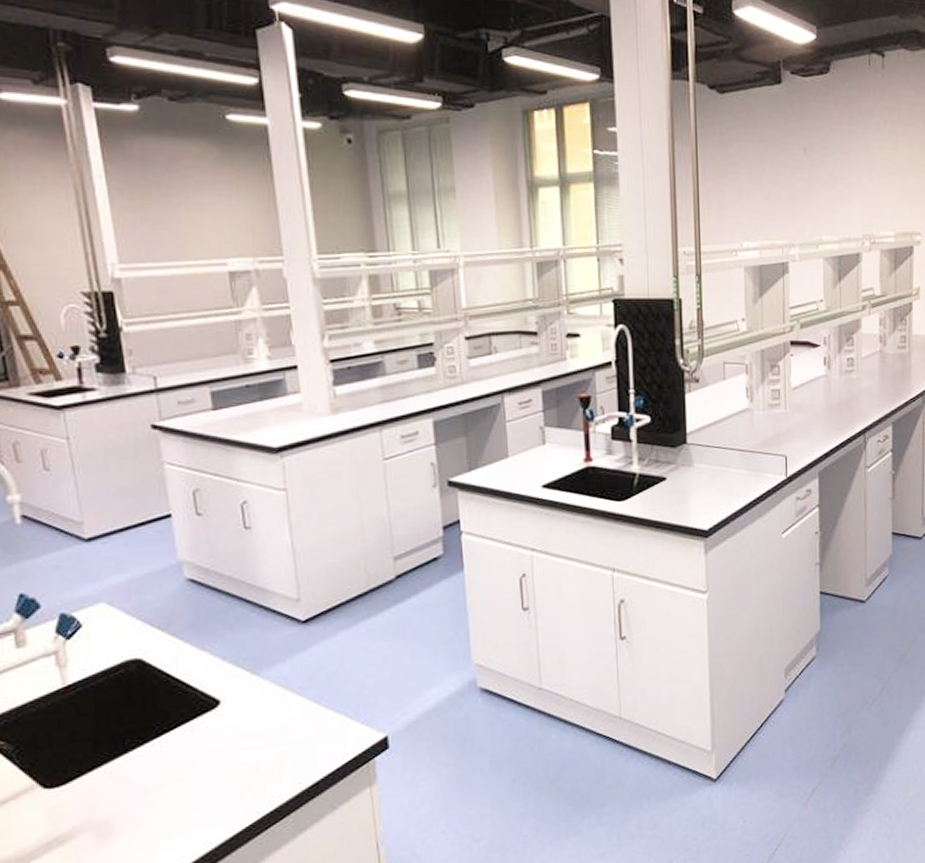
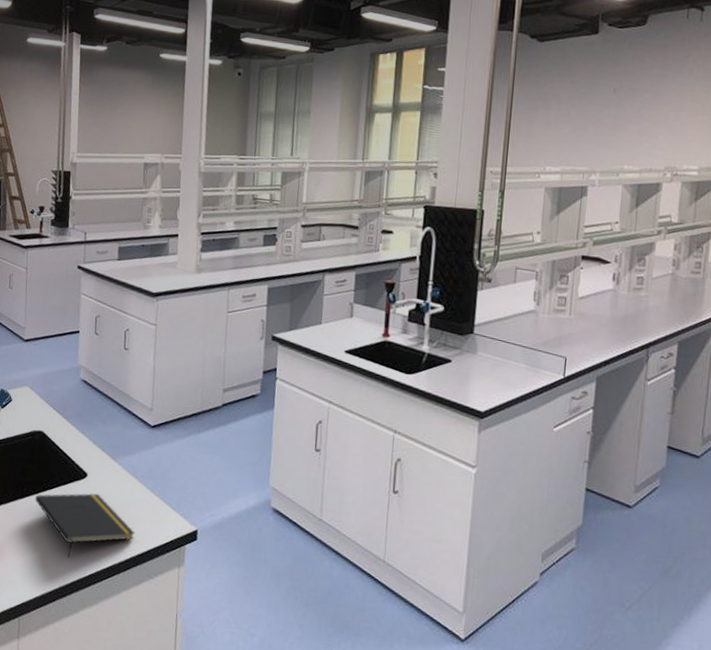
notepad: none [145,722,302,814] -> present [34,493,135,558]

